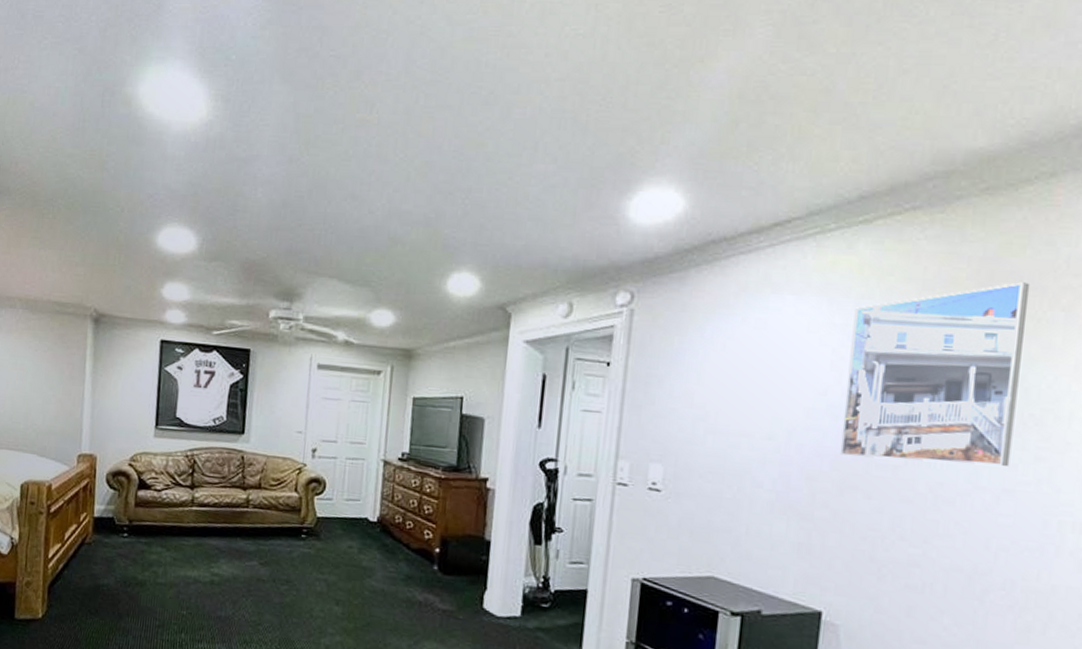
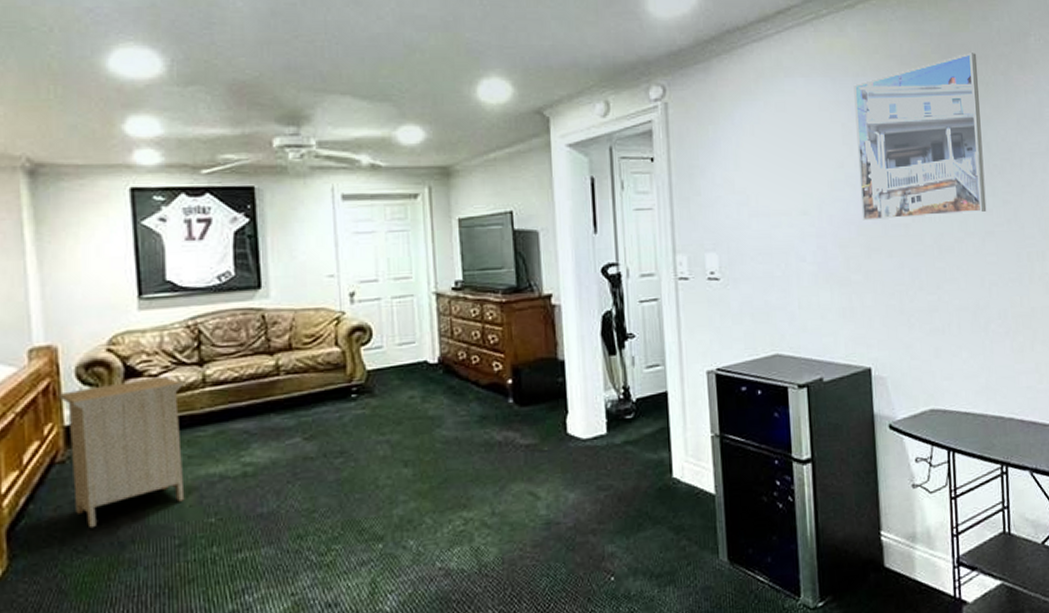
nightstand: none [93,491,178,598] -> present [58,376,185,529]

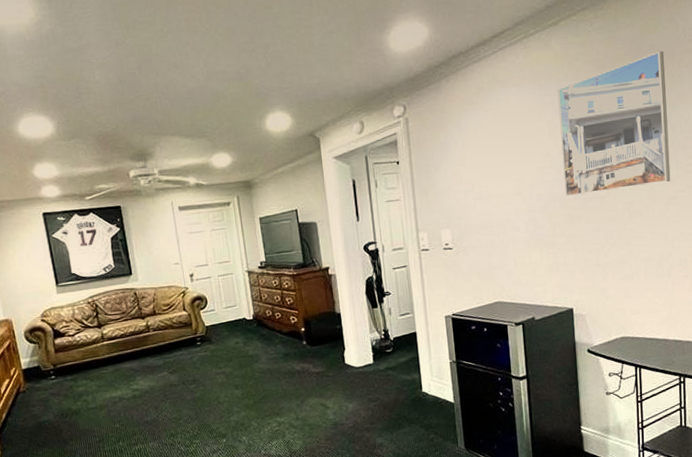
nightstand: present [58,376,185,529] -> none [16,335,99,432]

